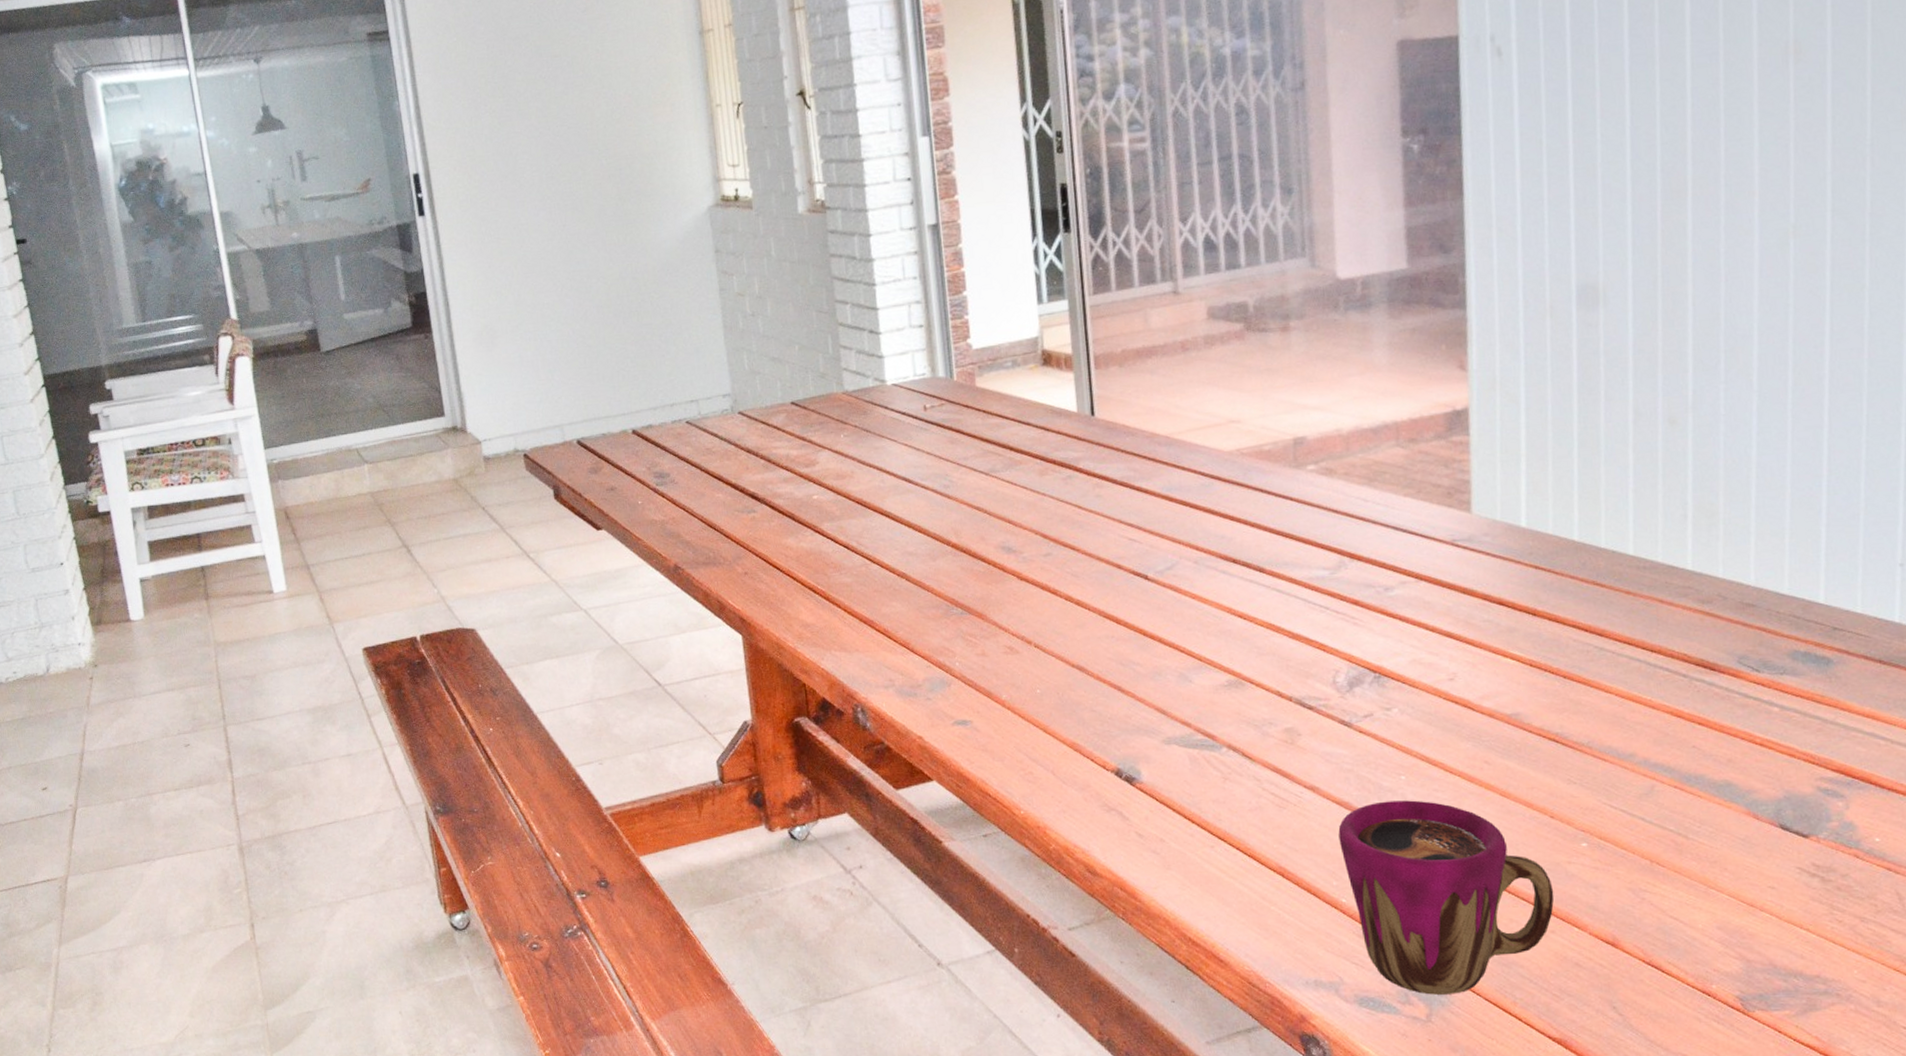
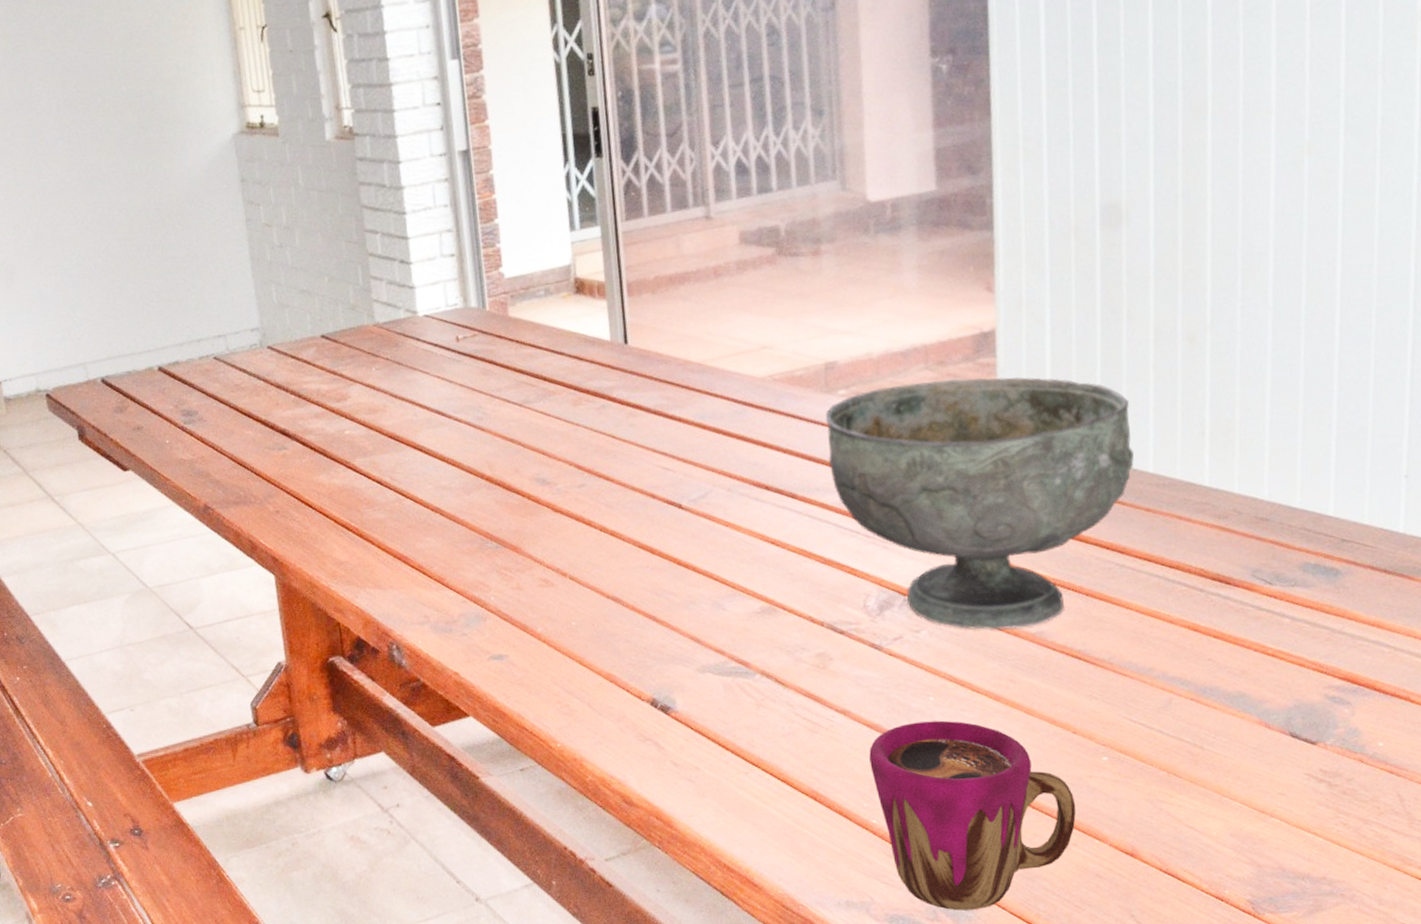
decorative bowl: none [1293,455,1613,710] -> present [825,376,1134,630]

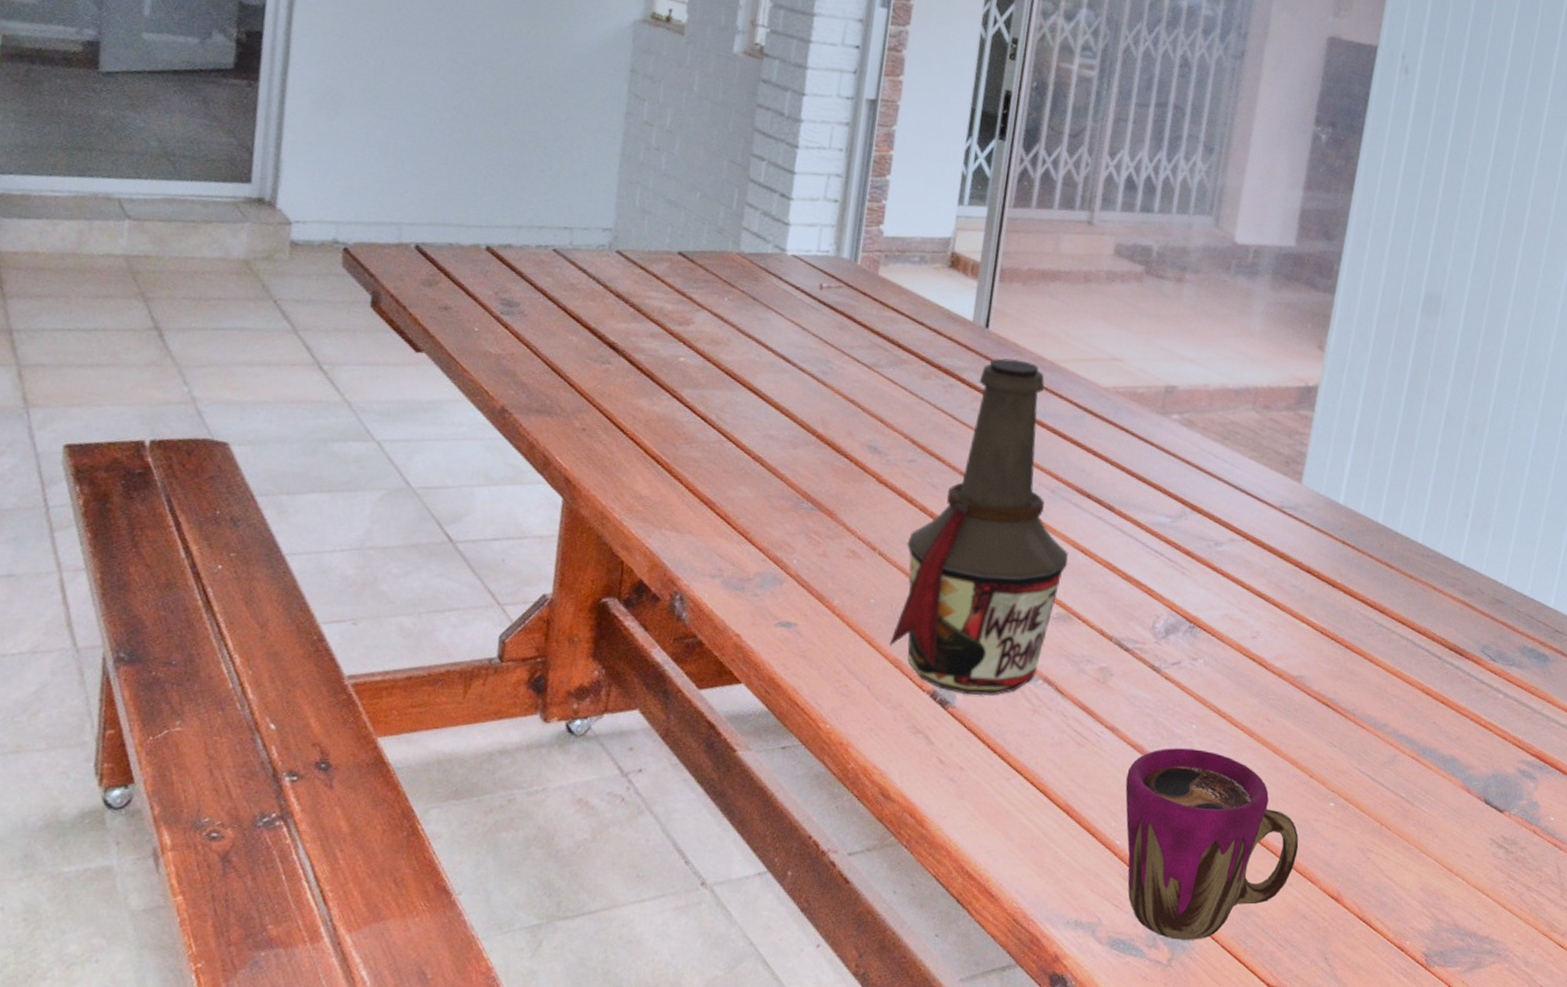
bottle: none [595,368,761,699] -> present [889,358,1068,696]
decorative bowl: present [825,376,1134,630] -> none [1149,419,1414,670]

